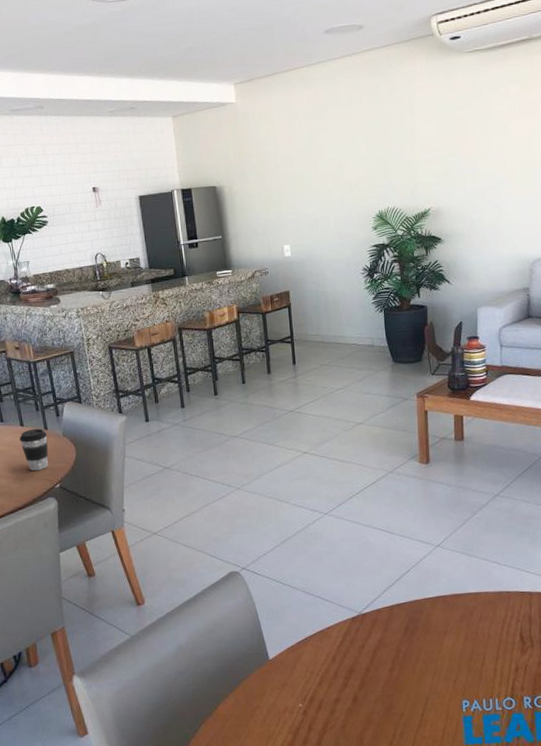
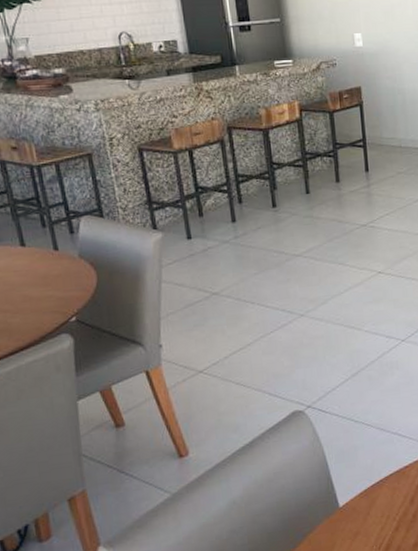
coffee cup: present [19,428,48,471] -> none [20,249,60,301]

